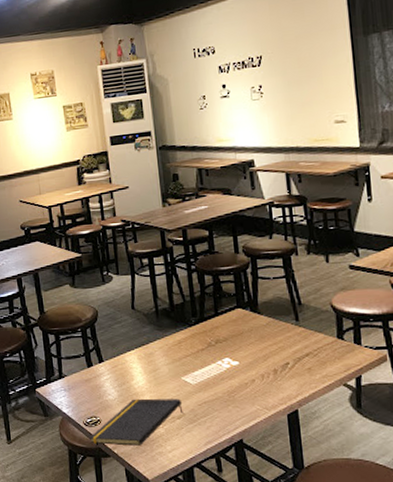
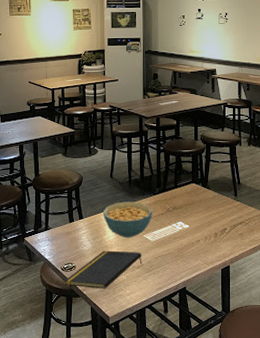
cereal bowl: none [126,336,190,382] -> present [102,201,152,238]

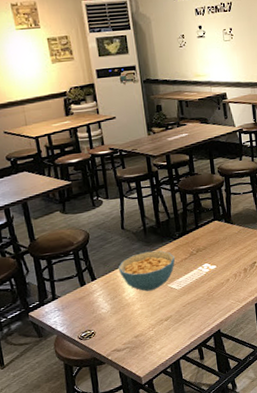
notepad: present [65,250,142,289] -> none [84,303,170,355]

